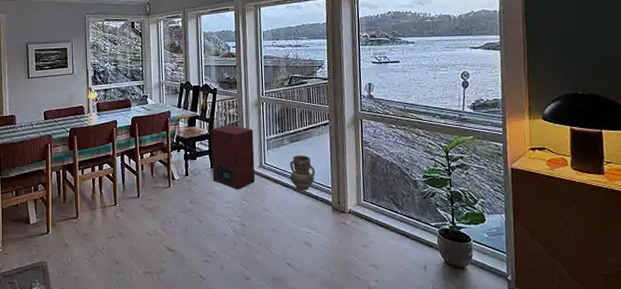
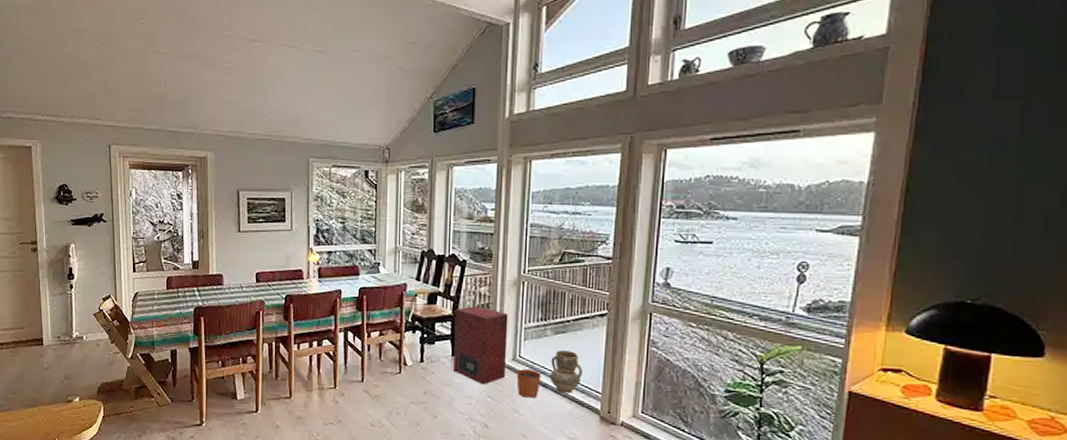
plant pot: none [264,167,284,198] -> present [516,361,542,398]

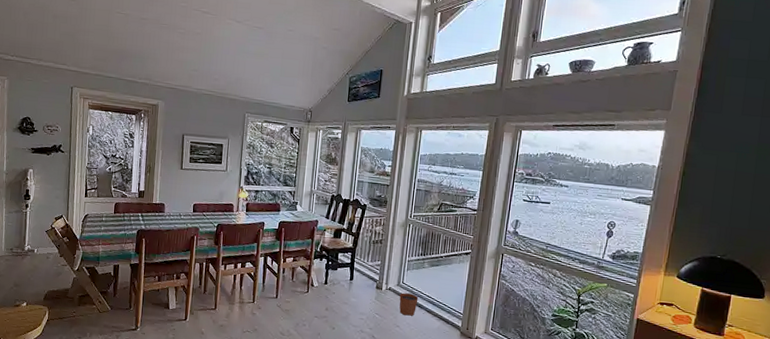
speaker: present [452,305,508,385] -> none [350,240,396,304]
ceramic jug: present [549,350,582,394] -> none [424,279,450,313]

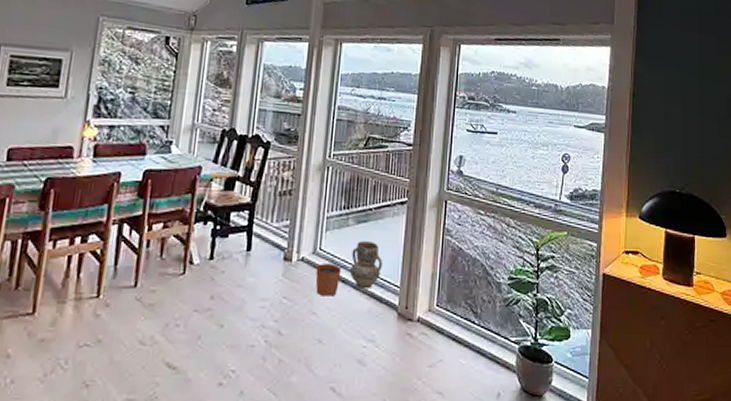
ceramic jug: none [424,279,450,313] -> present [349,241,382,289]

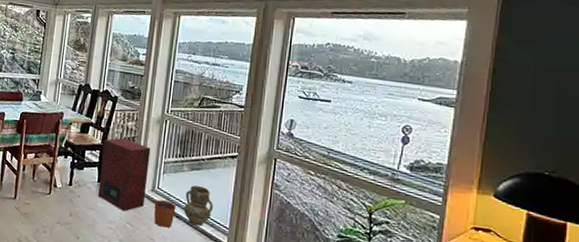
speaker: none [246,192,311,284] -> present [97,137,151,212]

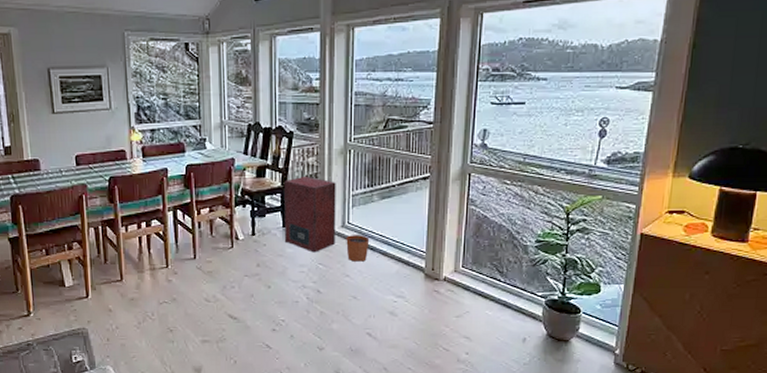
ceramic jug: present [183,185,213,226] -> none [377,214,408,255]

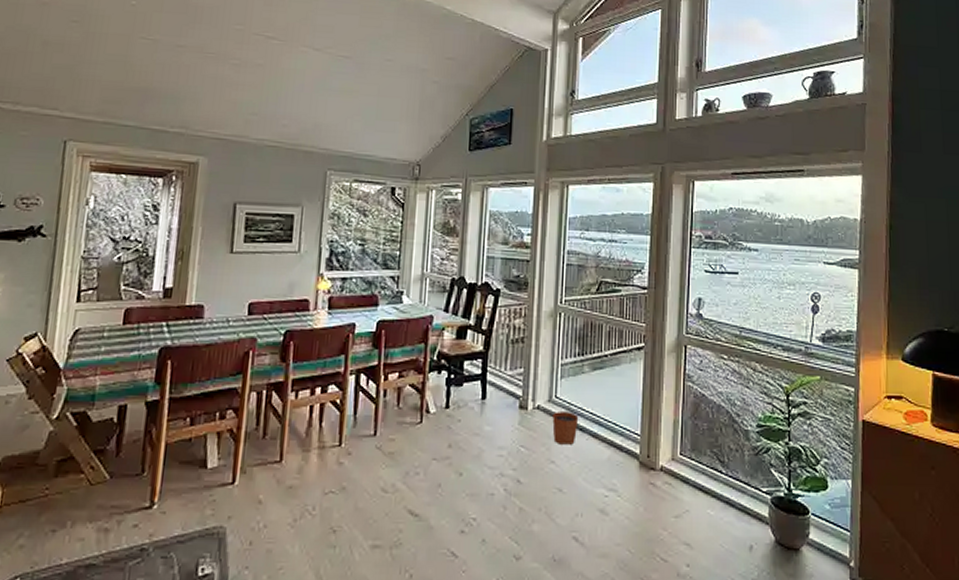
speaker: present [284,176,336,253] -> none [482,339,544,432]

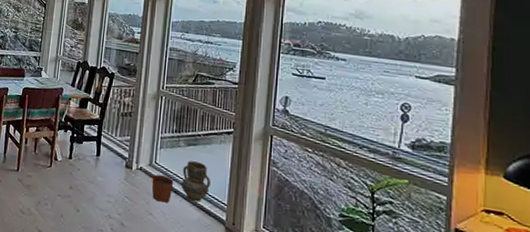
ceramic jug: none [587,388,621,437] -> present [180,161,210,202]

